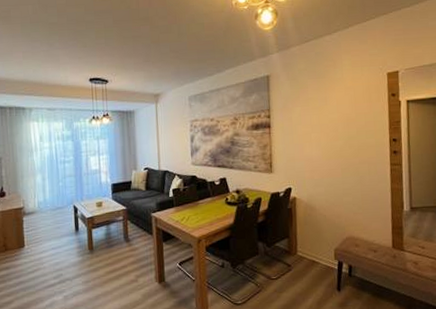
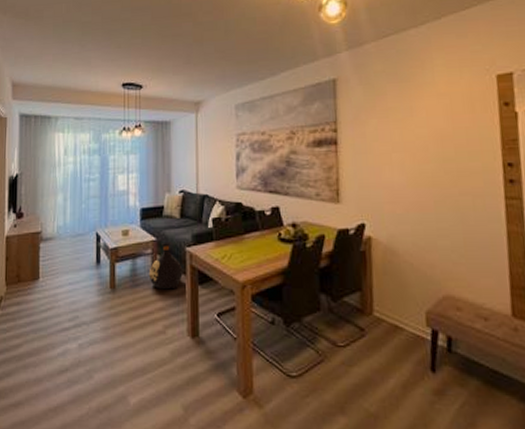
bag: none [121,209,150,248] -> present [148,241,183,290]

